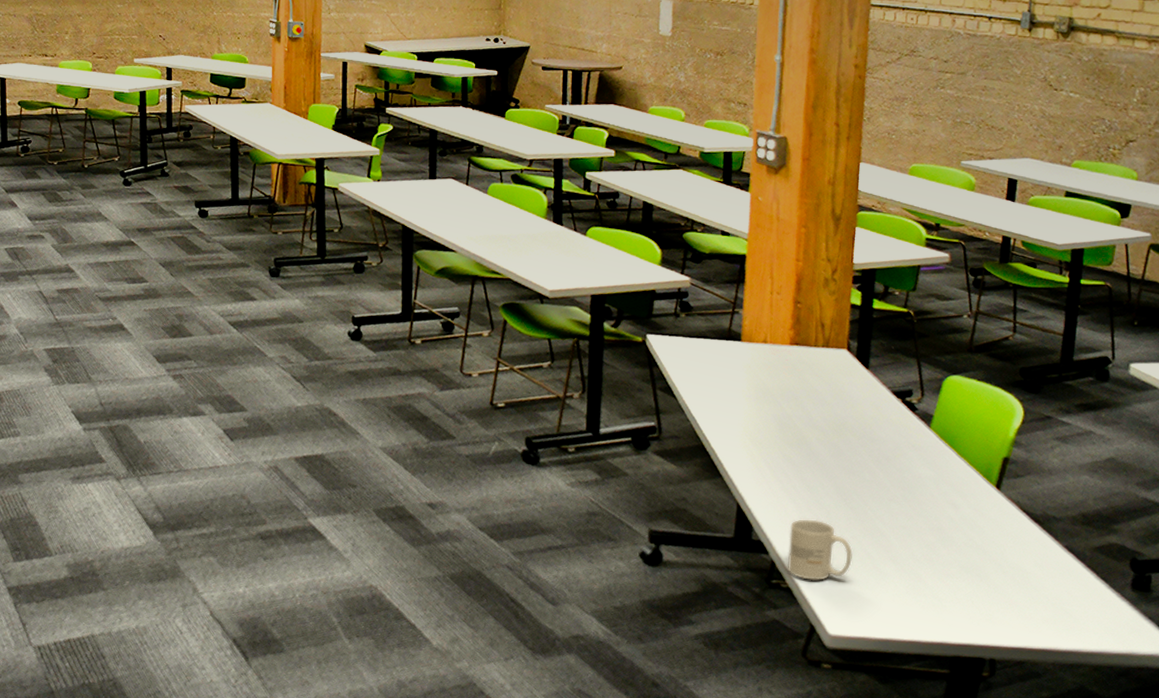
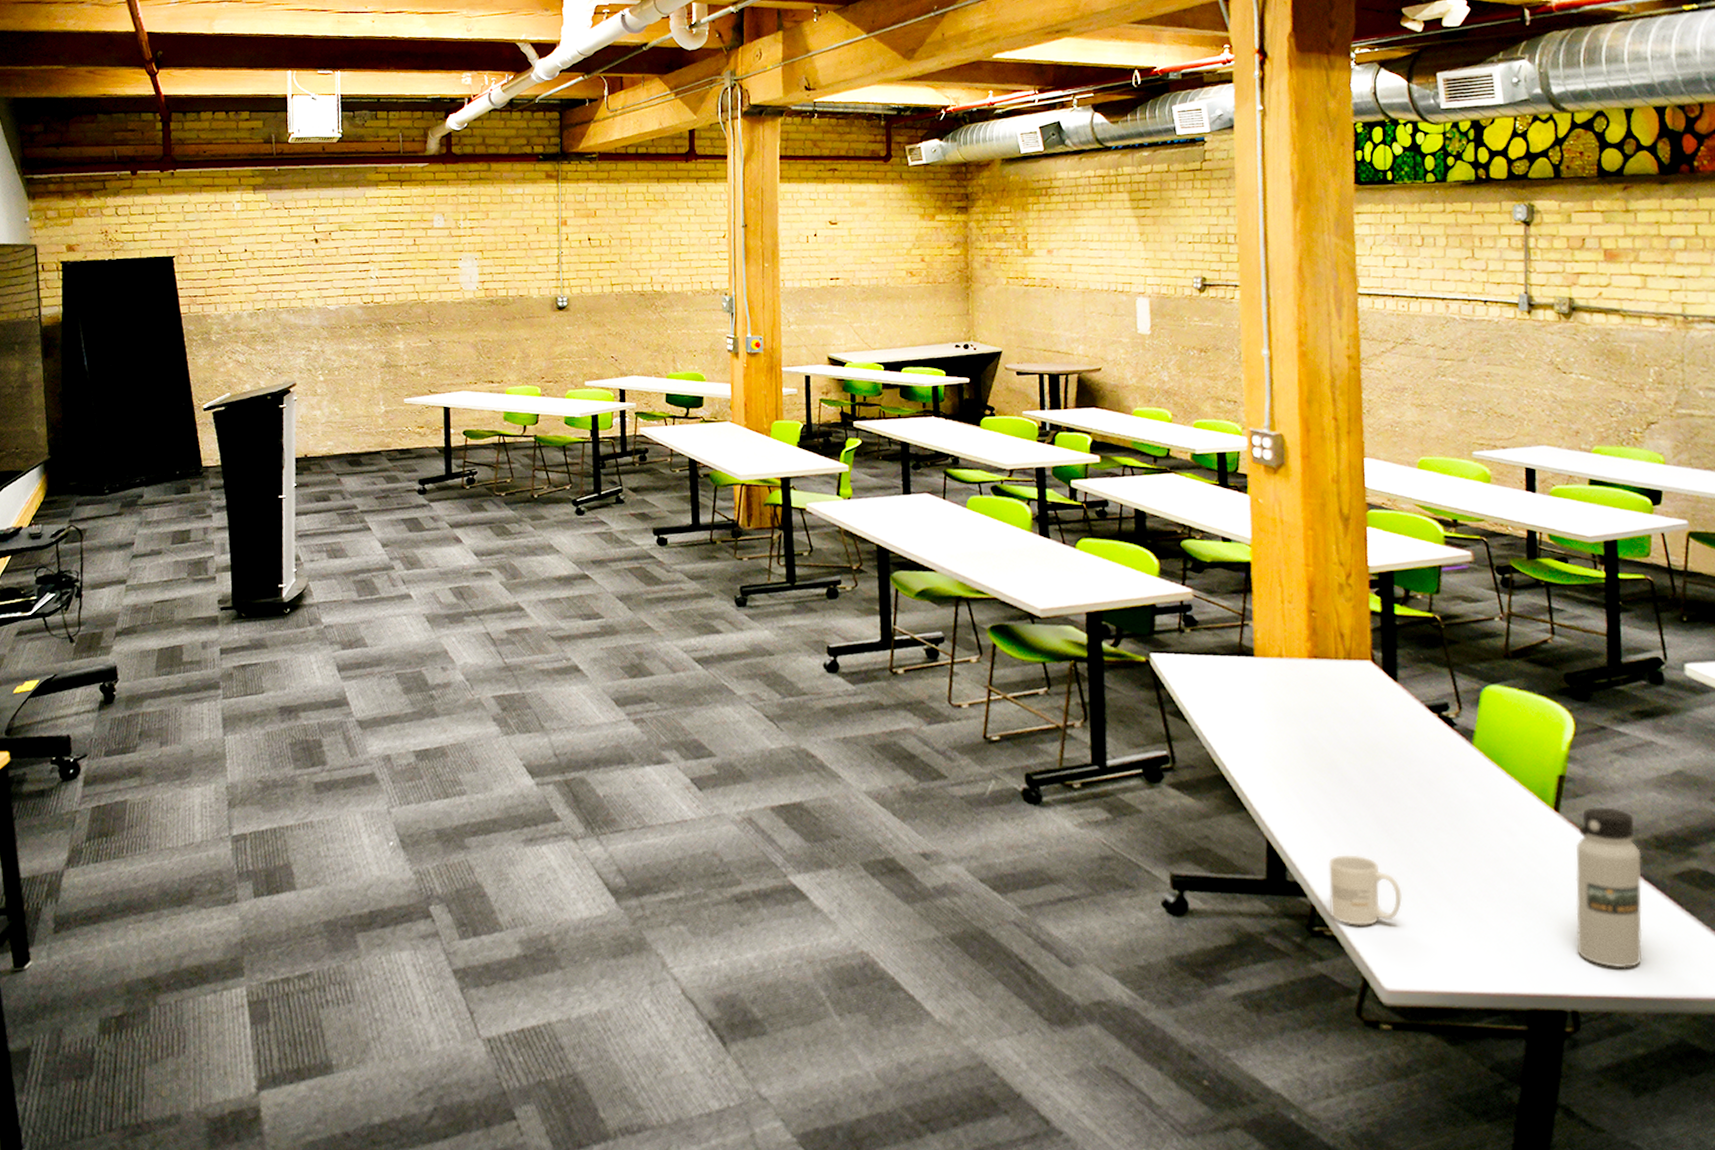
water bottle: none [1001,487,1068,625] -> present [1575,807,1643,968]

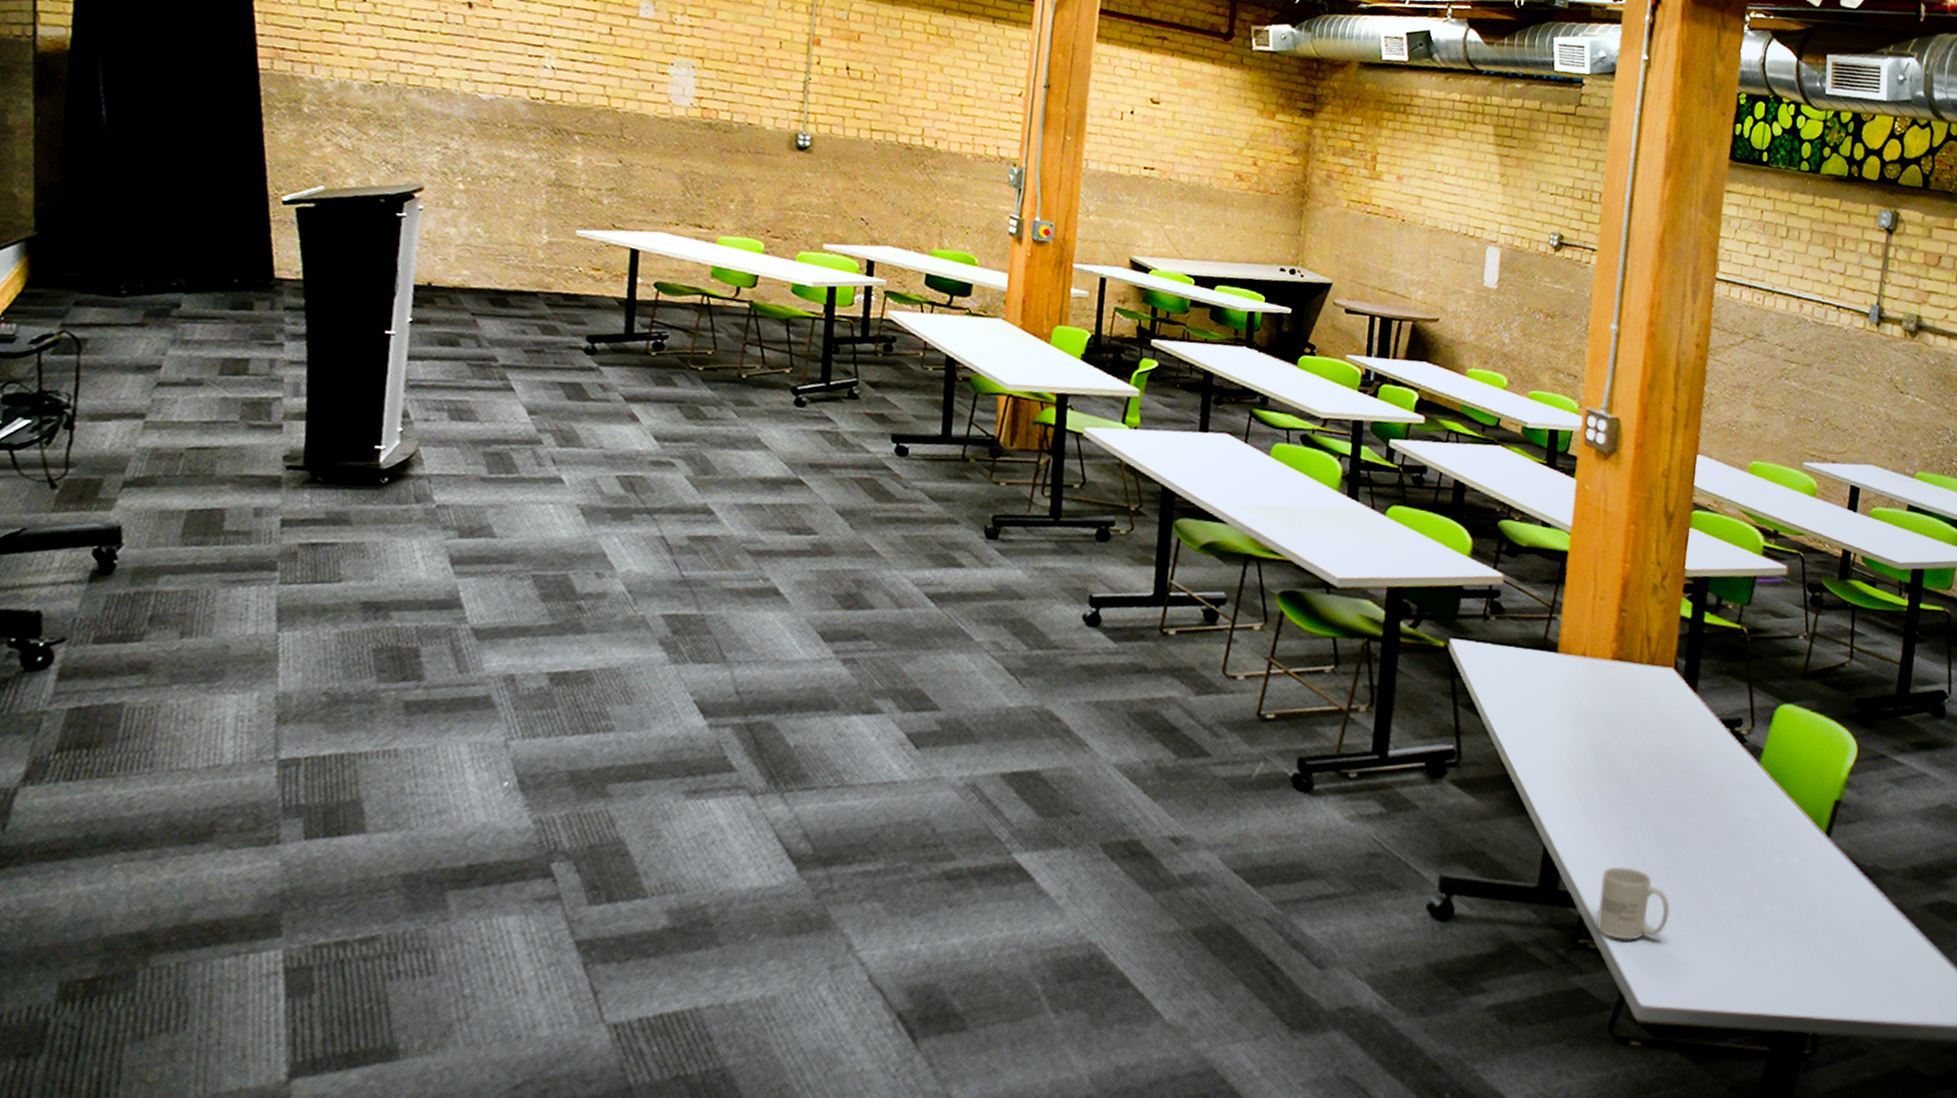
water bottle: present [1575,807,1643,968] -> none [1827,834,1899,994]

